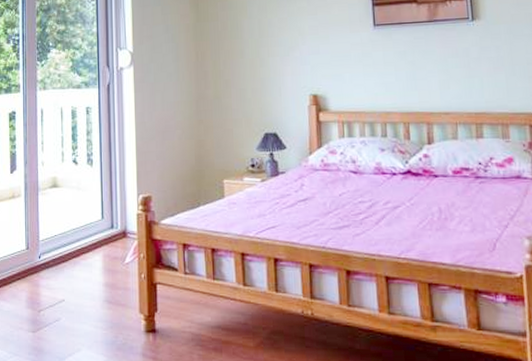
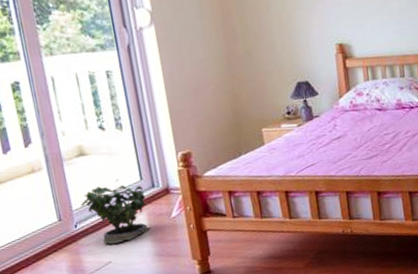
potted plant: none [47,215,105,281] -> present [80,179,152,245]

